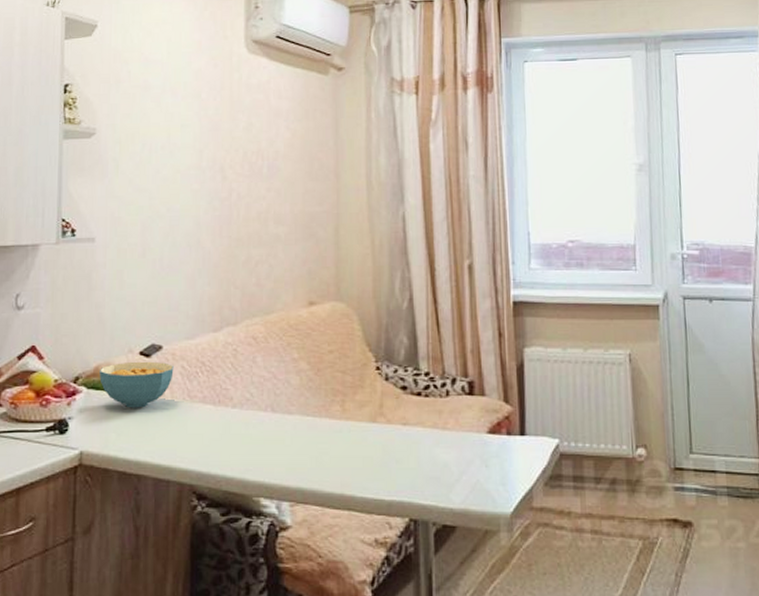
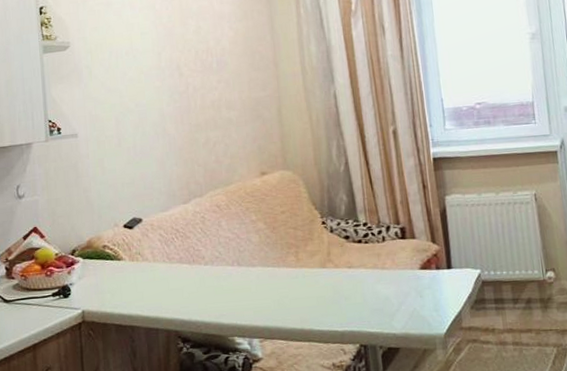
cereal bowl: present [99,361,174,408] -> none [92,232,154,272]

